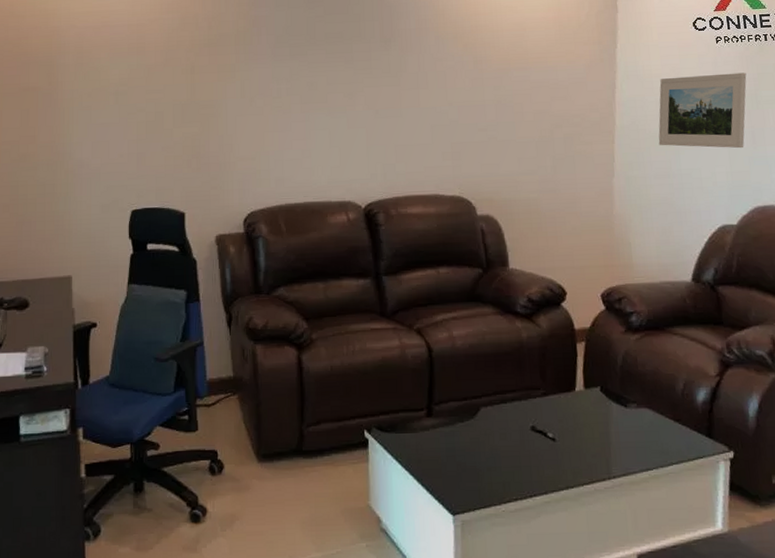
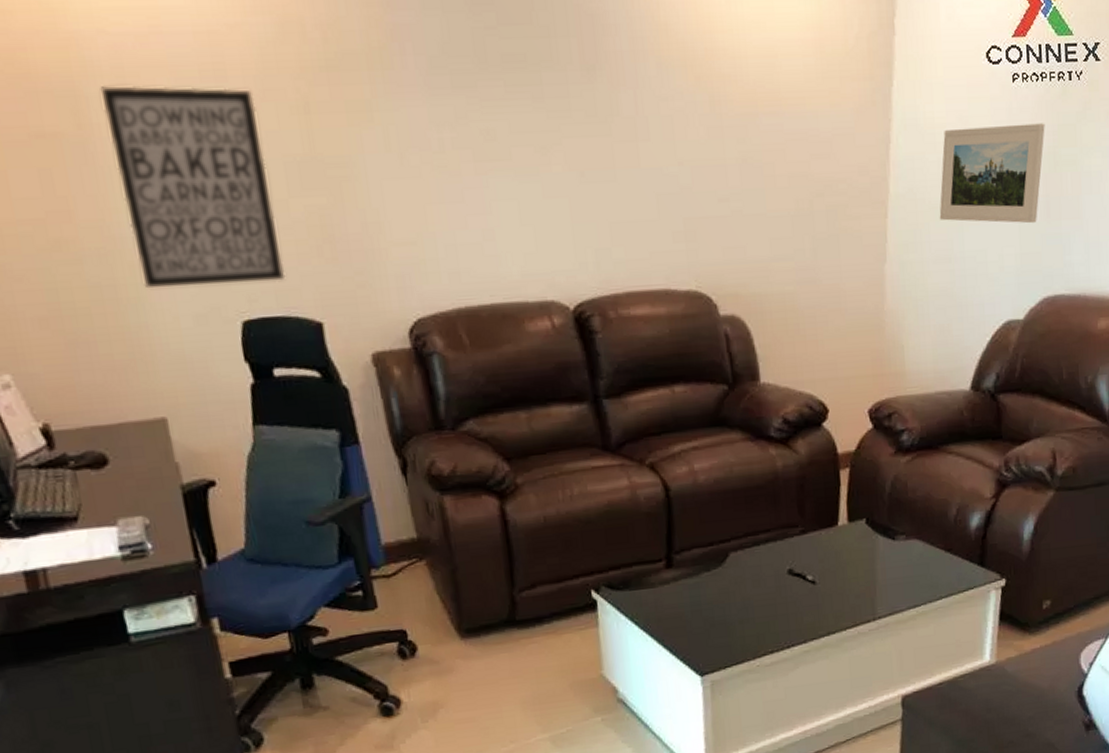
wall art: none [66,58,164,187] -> present [100,85,286,289]

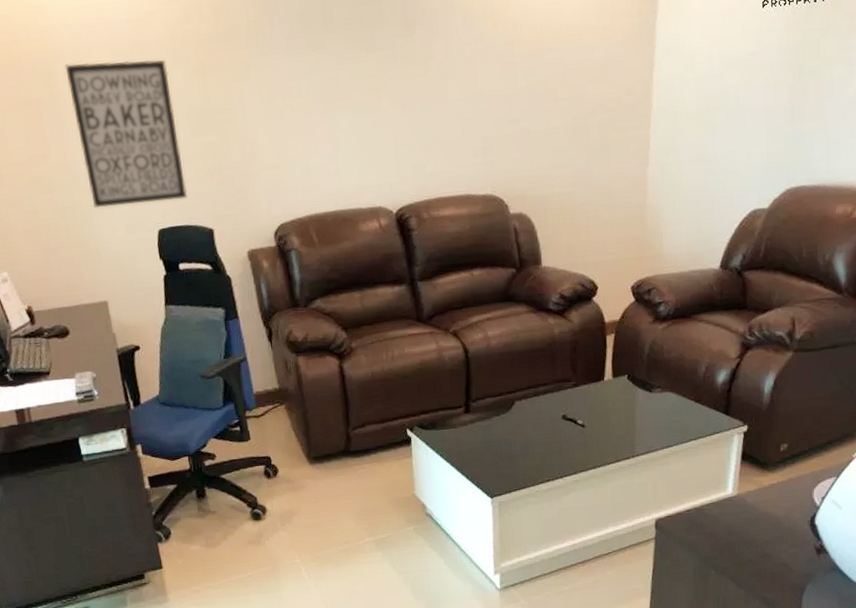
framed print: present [939,123,1045,224] -> none [695,40,791,128]

